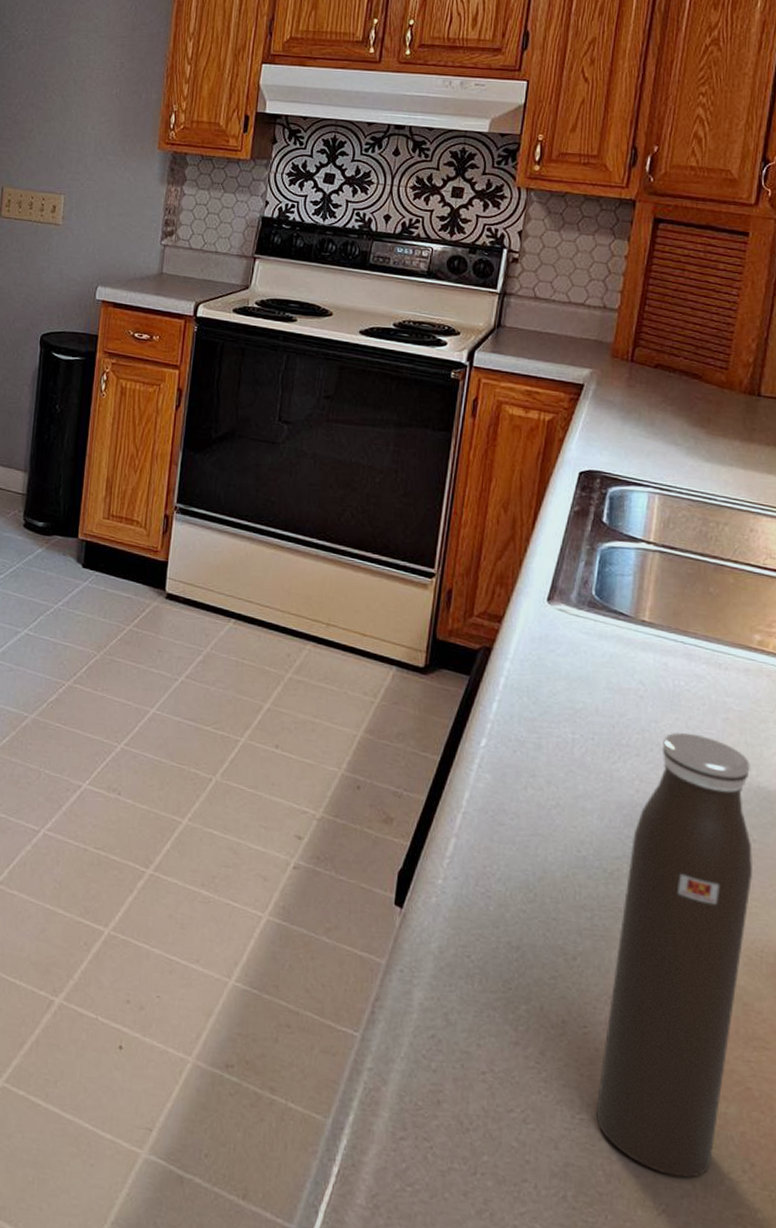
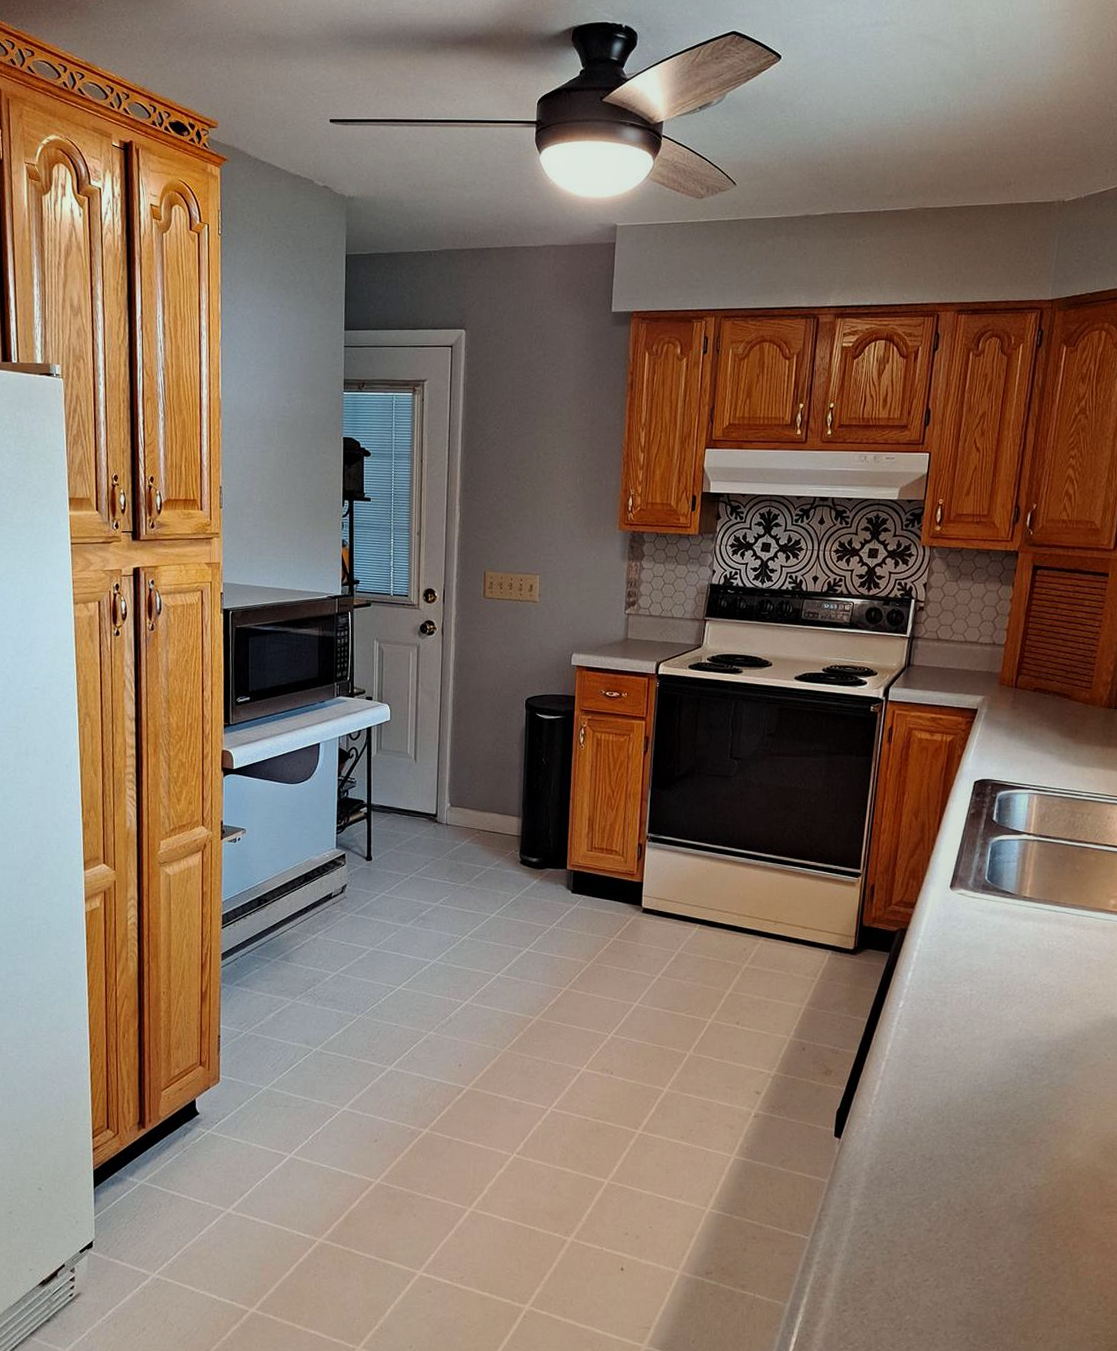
water bottle: present [595,732,754,1178] -> none [990,981,1108,1313]

